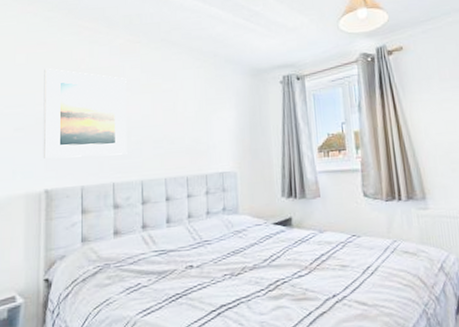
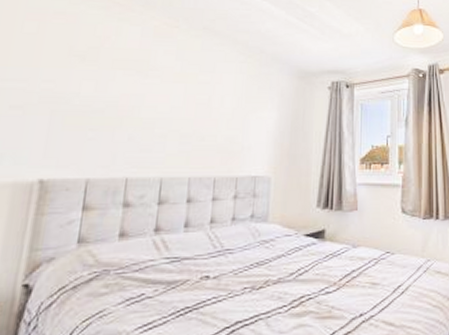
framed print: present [42,68,127,159] -> none [42,42,157,147]

